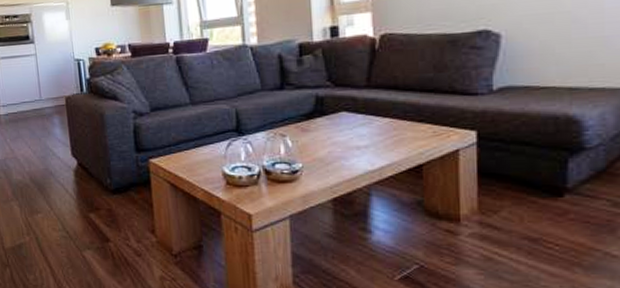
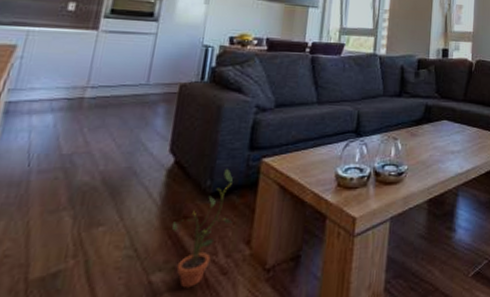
potted plant: none [89,168,136,264] -> present [172,168,233,288]

